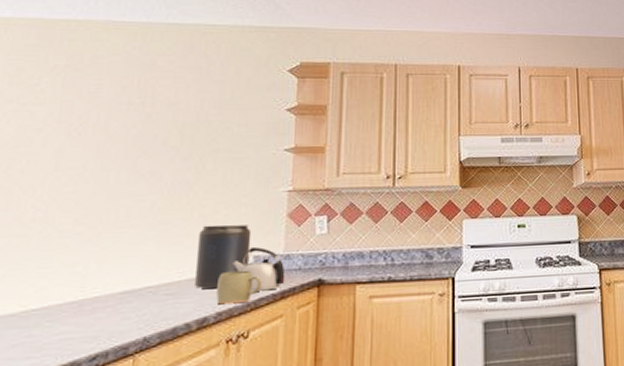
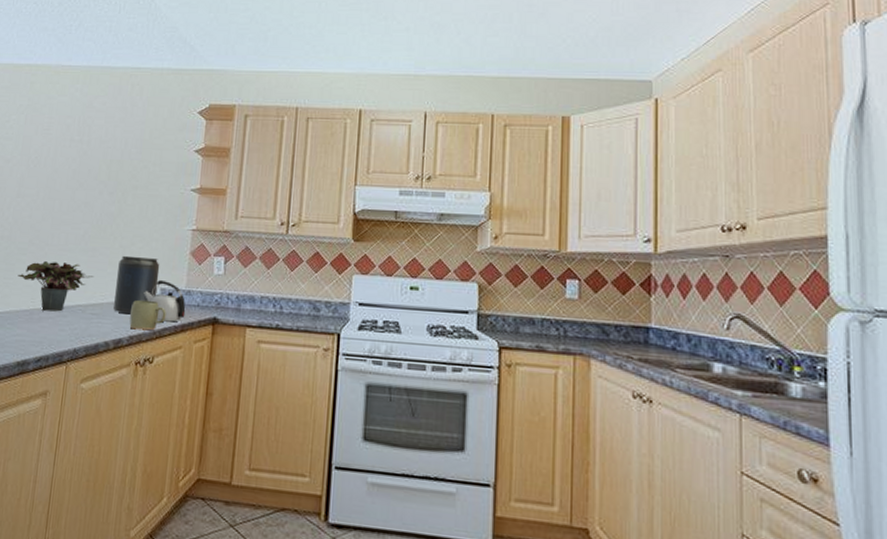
potted plant: none [59,240,168,300] -> present [17,261,95,312]

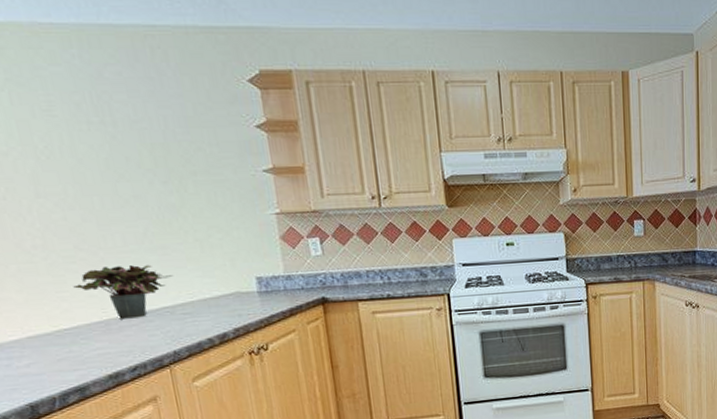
soda can: present [112,255,160,315] -> none [199,248,254,309]
mug: present [129,300,166,331] -> none [227,290,270,322]
kettle: present [143,280,186,322] -> none [238,269,291,310]

